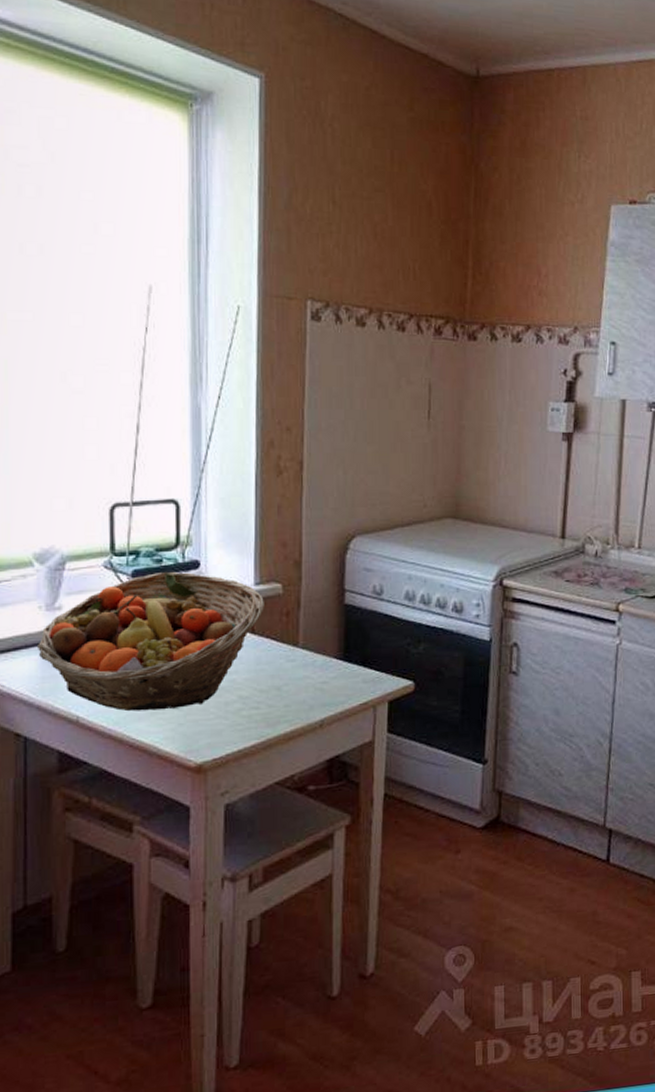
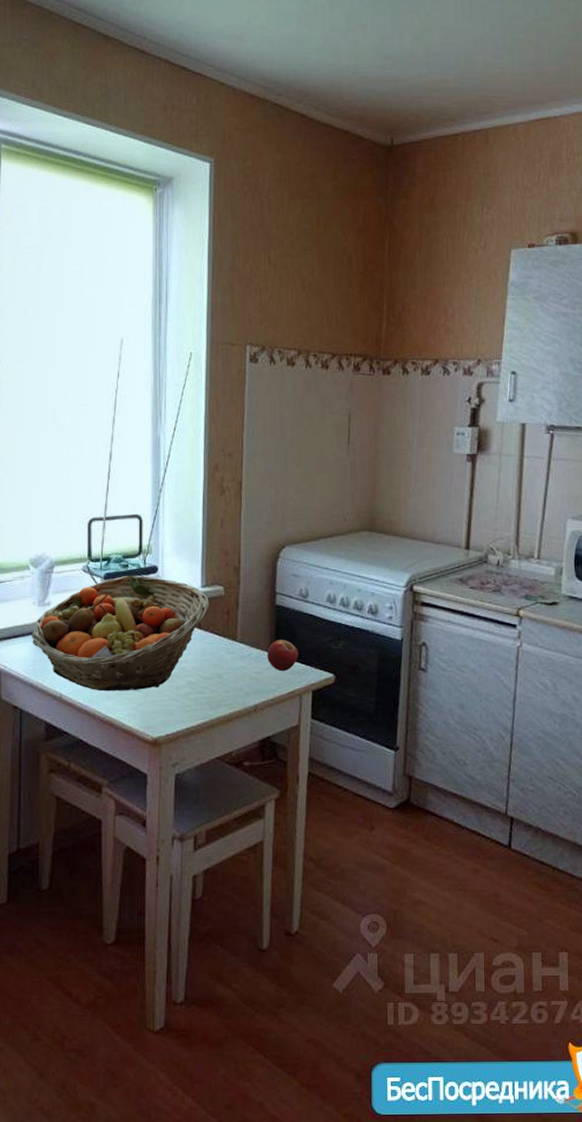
fruit: none [334,644,372,681] -> present [266,640,298,672]

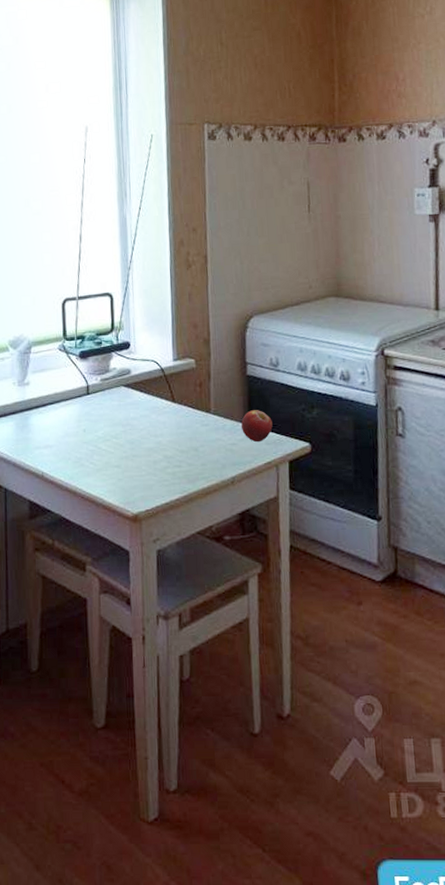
fruit basket: present [32,575,209,691] -> none [13,351,182,468]

